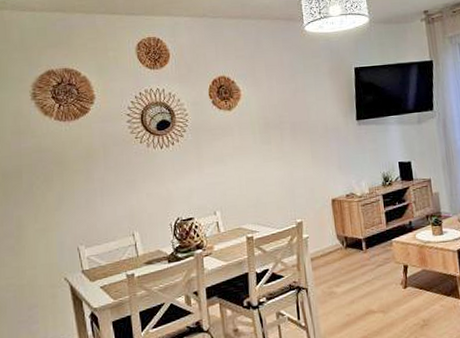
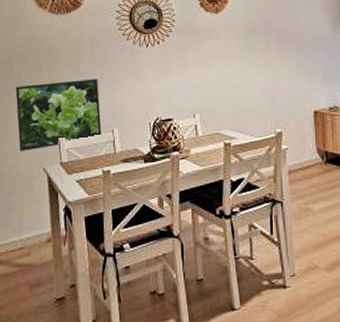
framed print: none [27,184,122,263] -> present [15,79,102,151]

